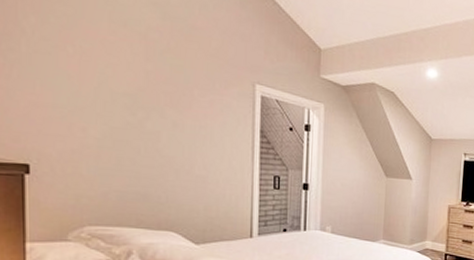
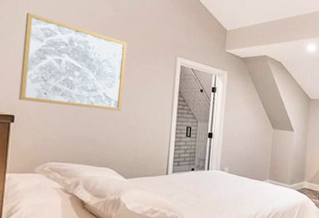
wall art: none [30,19,184,157] -> present [18,12,127,111]

